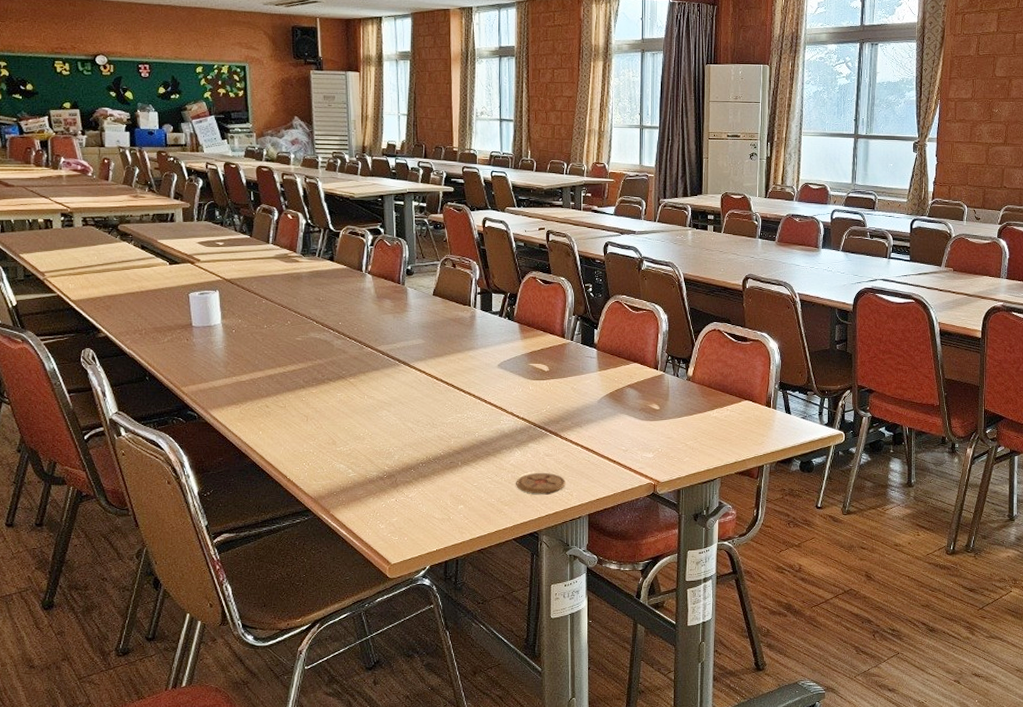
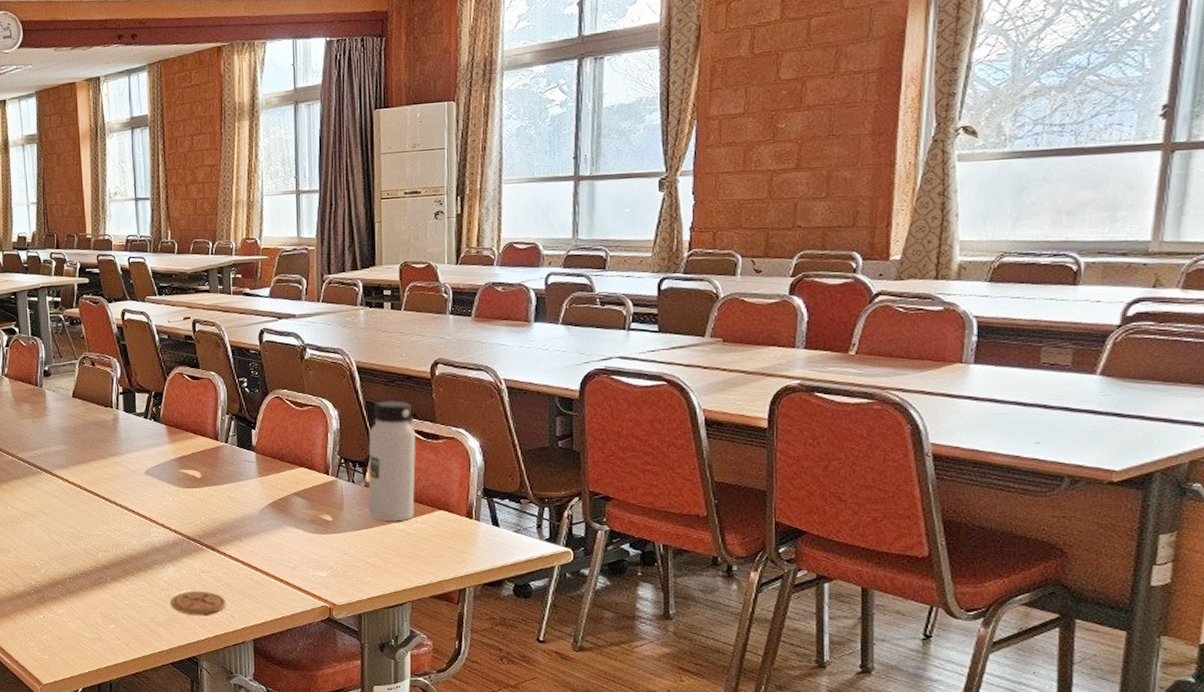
water bottle: none [689,308,729,410] -> present [368,401,416,522]

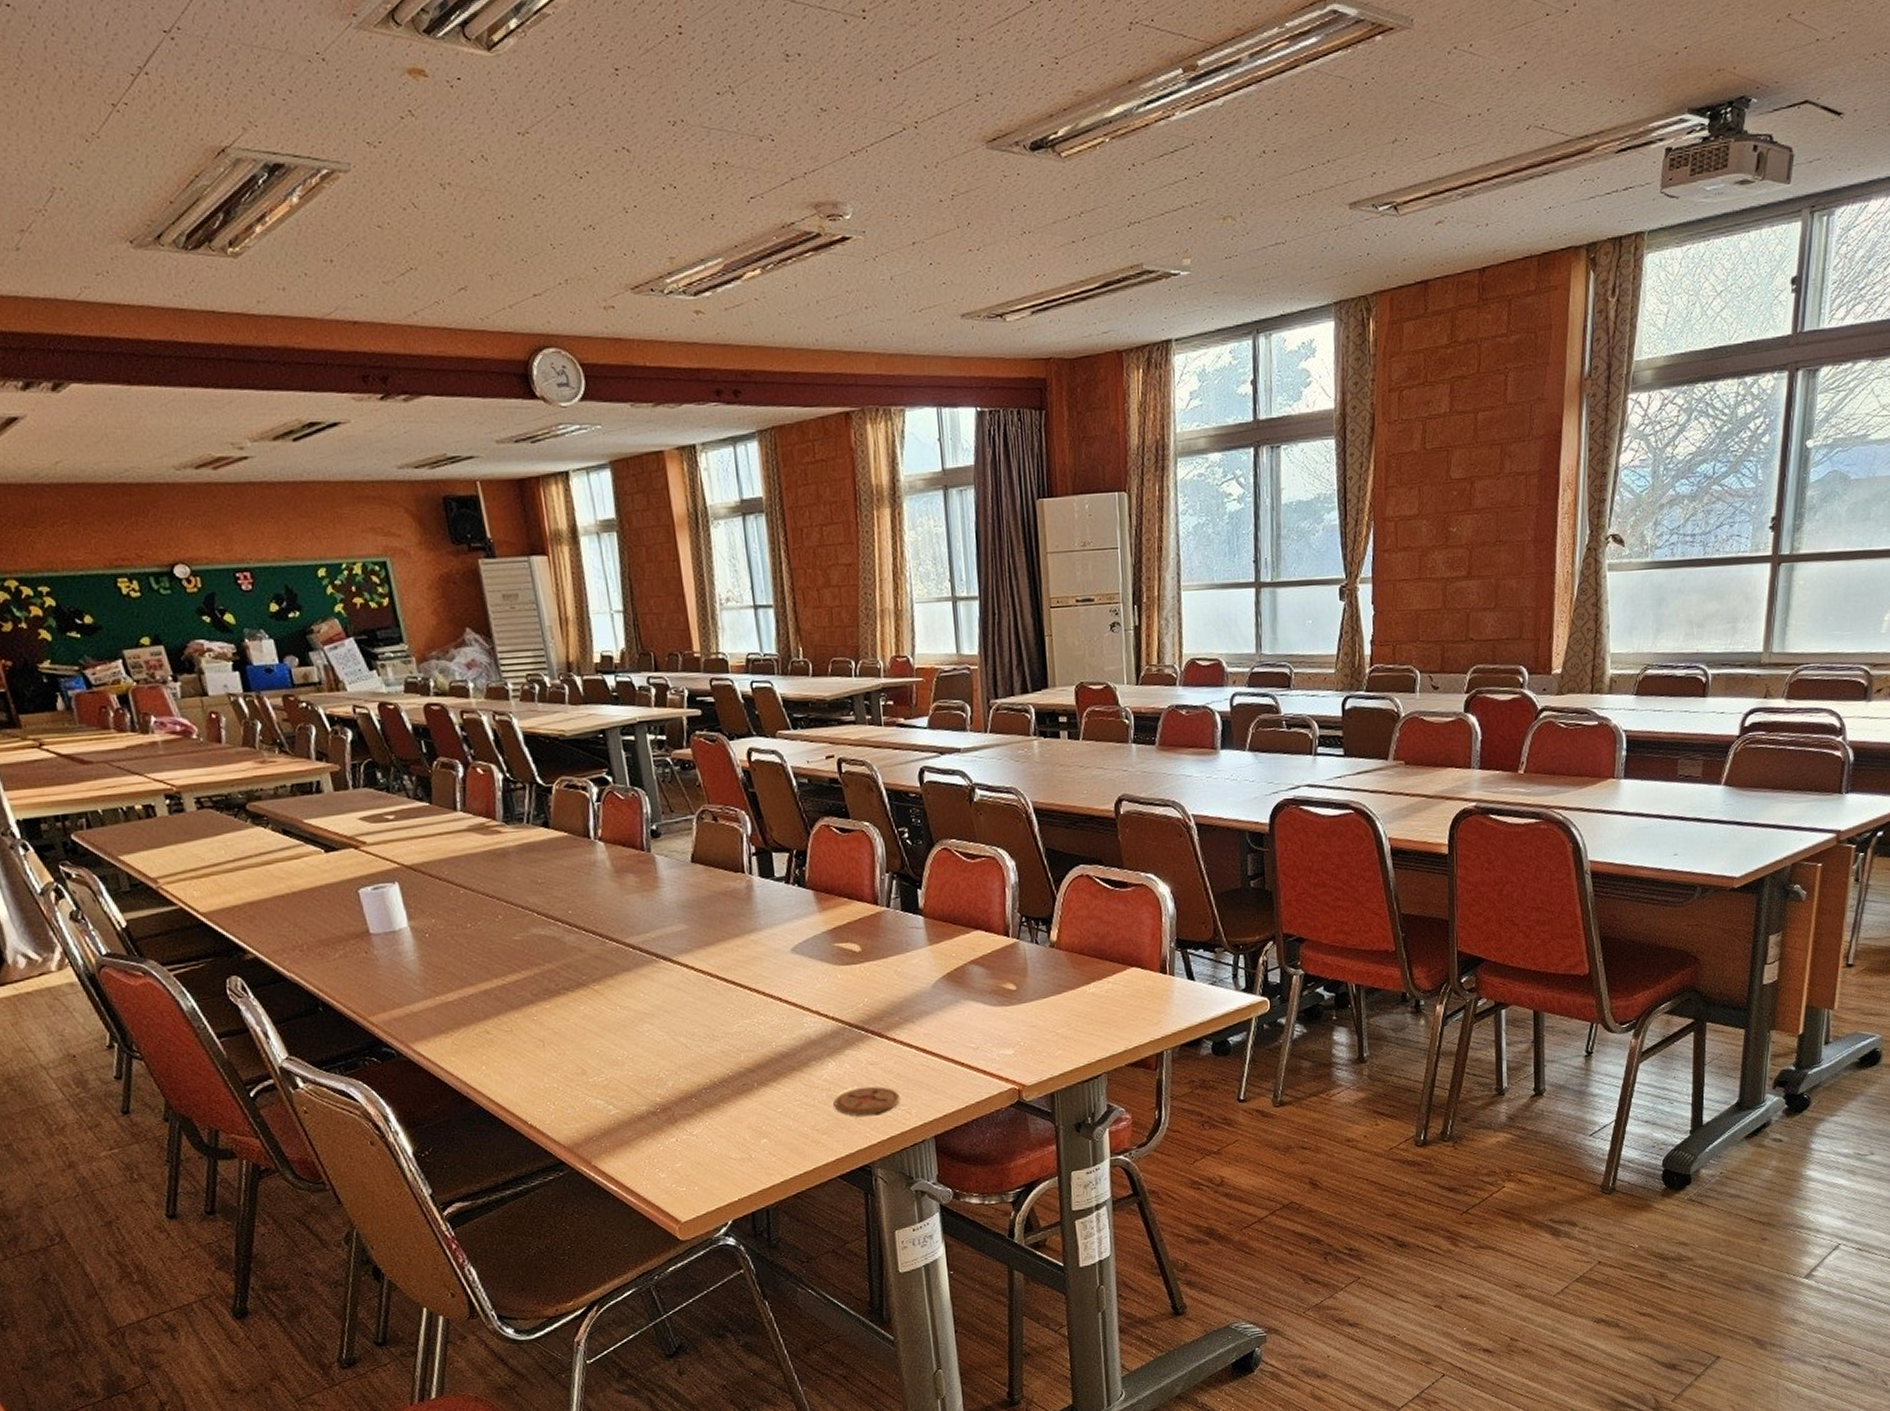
water bottle: present [368,401,416,522] -> none [1051,845,1105,985]

